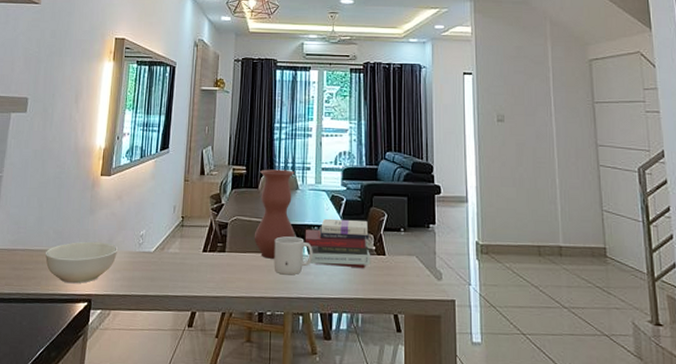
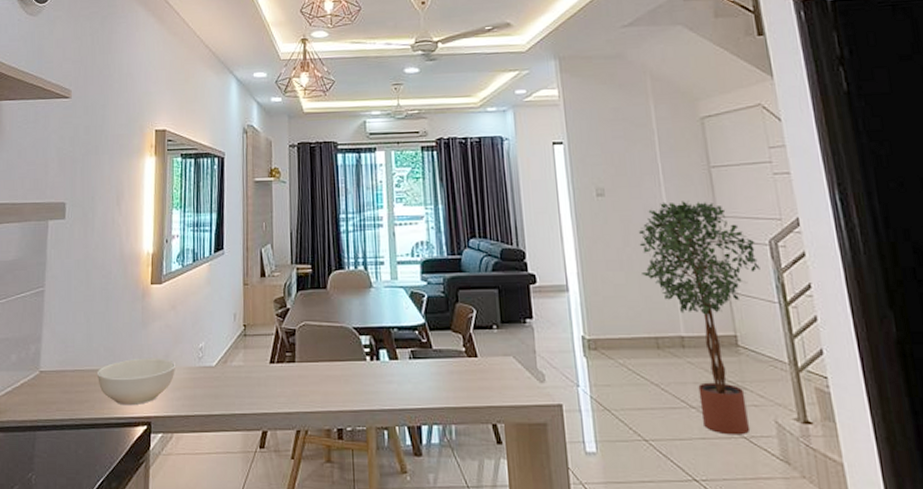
vase: present [254,169,296,259] -> none [326,266,374,367]
mug: present [274,236,313,275] -> none [349,341,395,385]
books: present [305,218,371,268] -> none [383,318,462,372]
potted tree: none [530,130,629,333] -> present [638,201,760,435]

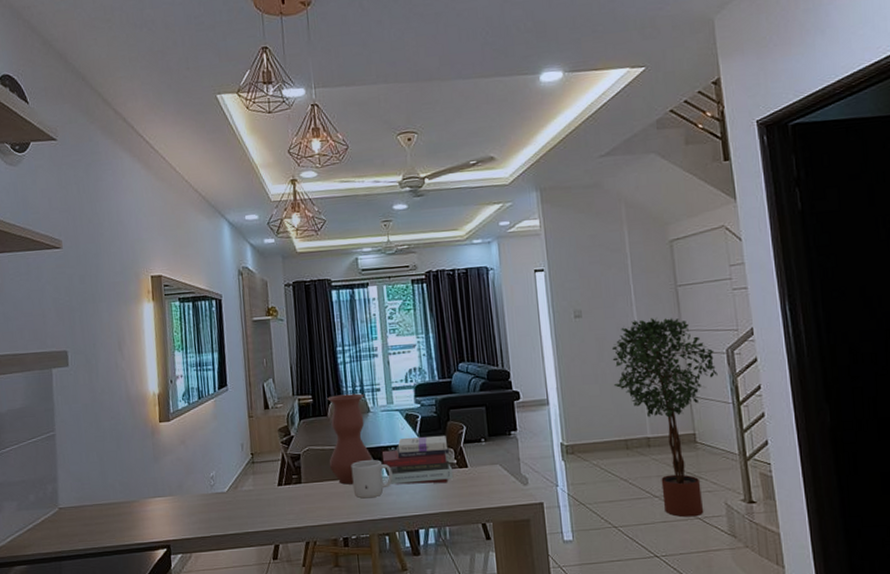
bowl: present [96,358,177,406] -> none [114,488,190,533]
vase: none [326,266,374,367] -> present [327,393,373,485]
mug: none [349,341,395,385] -> present [350,460,393,499]
books: none [383,318,462,372] -> present [382,435,454,484]

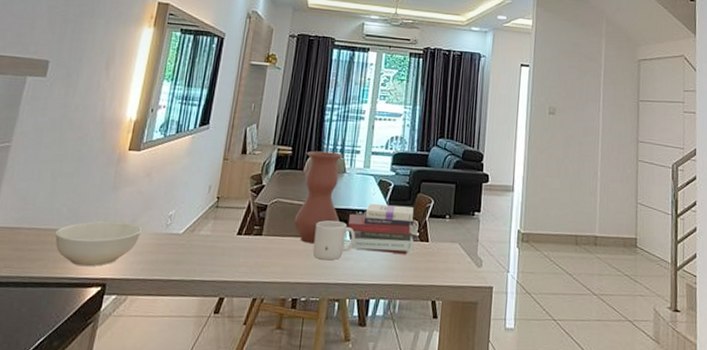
bowl: none [114,488,190,533] -> present [55,221,143,267]
potted tree: present [611,318,718,517] -> none [574,124,662,319]

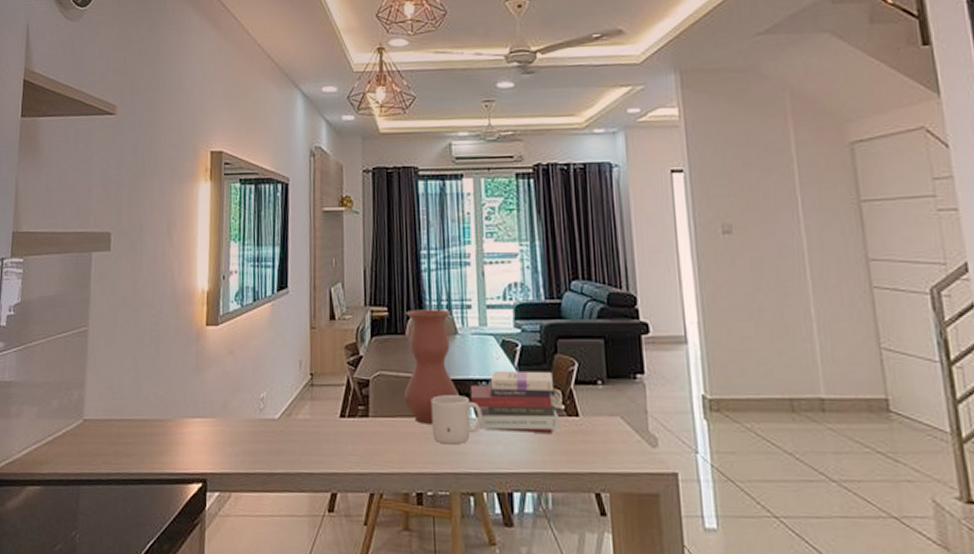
bowl: present [55,221,143,267] -> none [146,407,235,461]

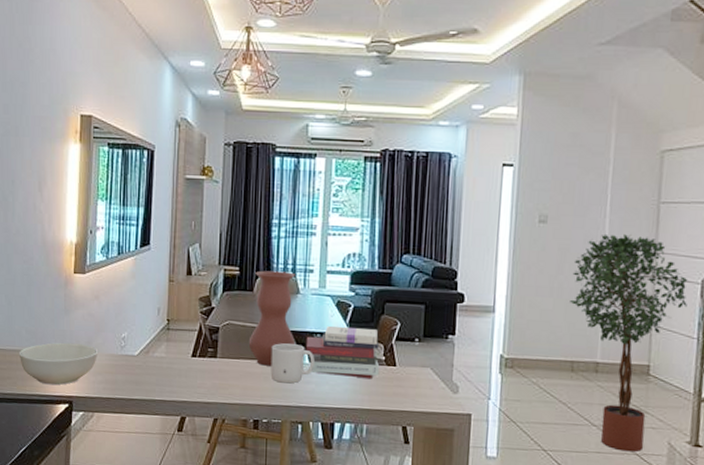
bowl: none [146,407,235,461] -> present [18,342,99,385]
potted tree: none [771,240,919,515] -> present [570,233,688,452]

